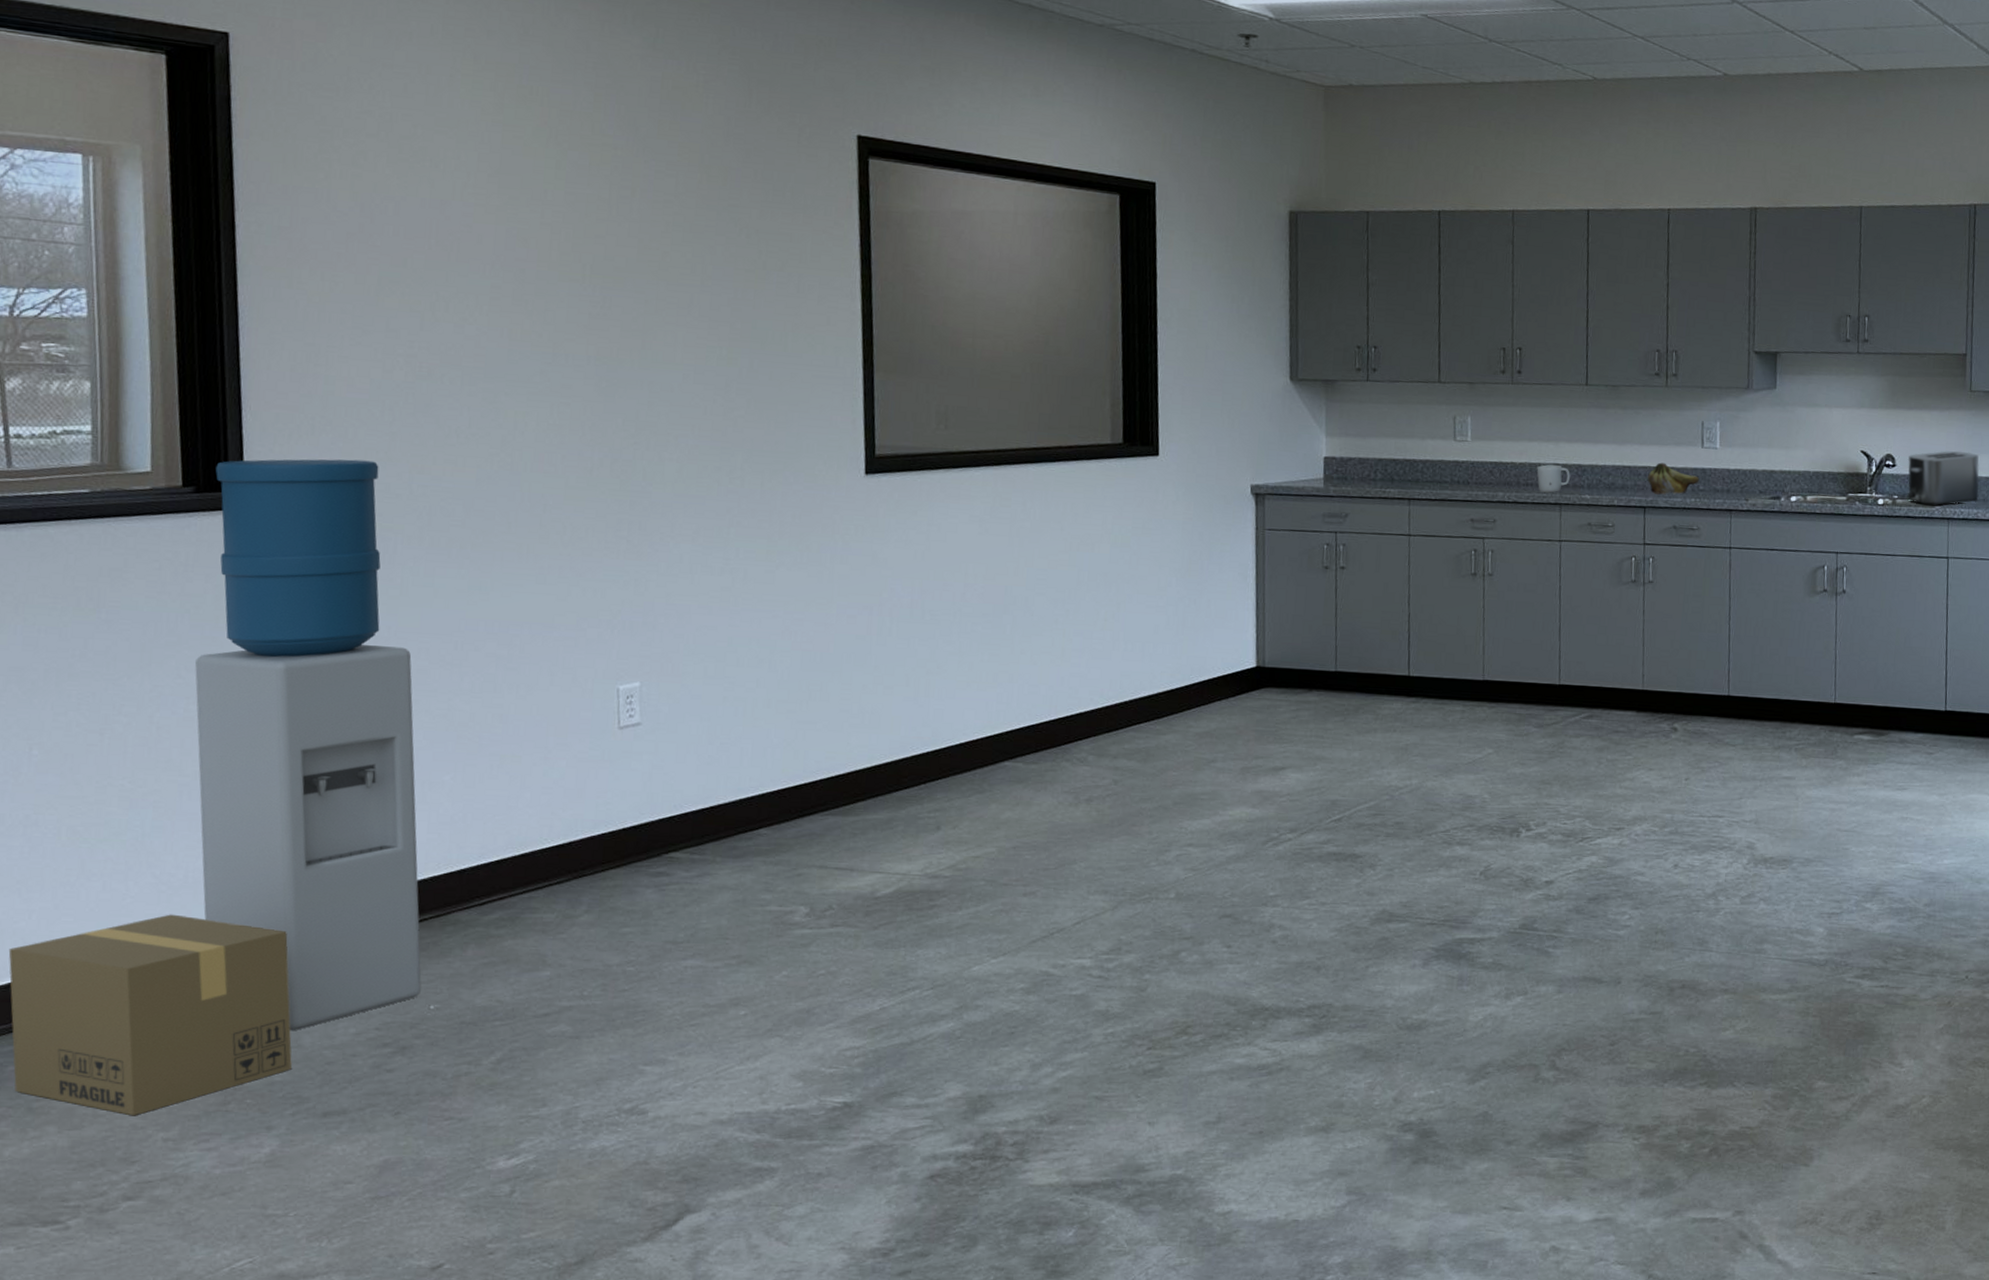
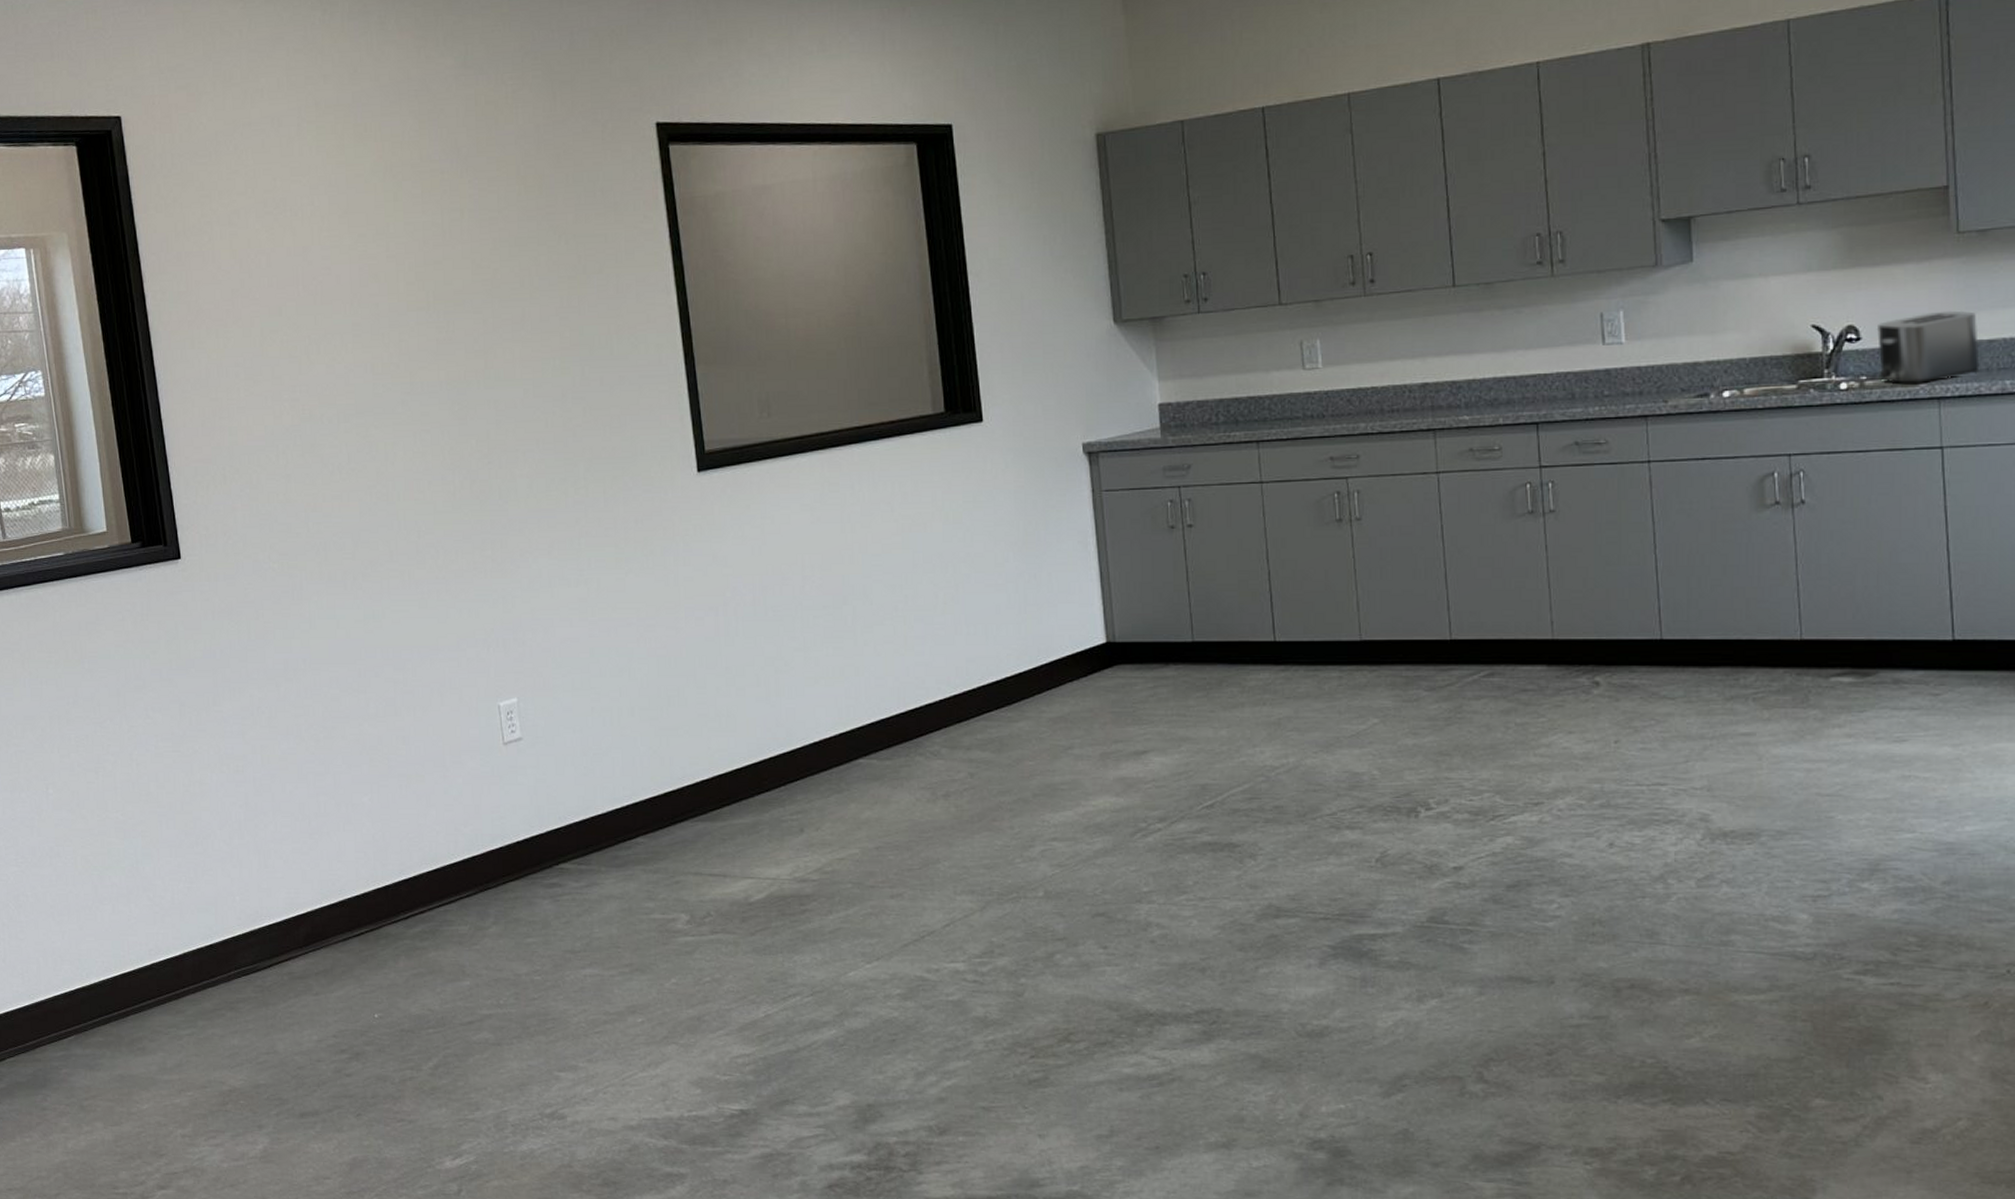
cardboard box: present [8,914,292,1116] -> none [51,933,271,1114]
water cooler: present [195,459,421,1031] -> none [155,503,365,1039]
mug: present [1536,465,1570,493] -> none [1402,385,1443,418]
fruit: present [1648,462,1699,496] -> none [1538,368,1603,408]

